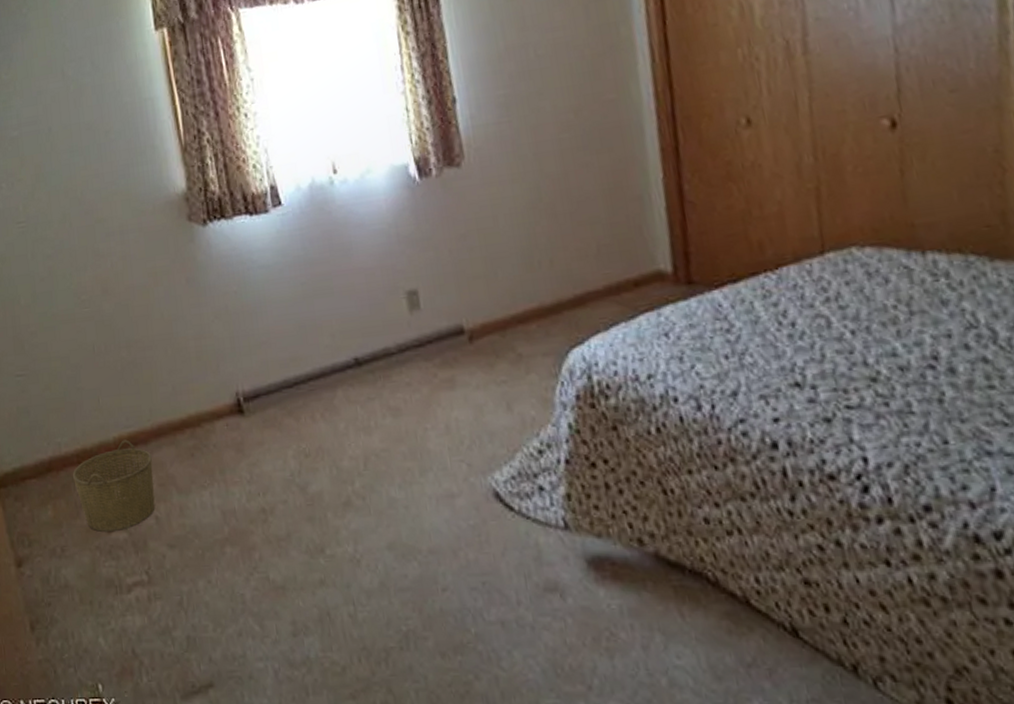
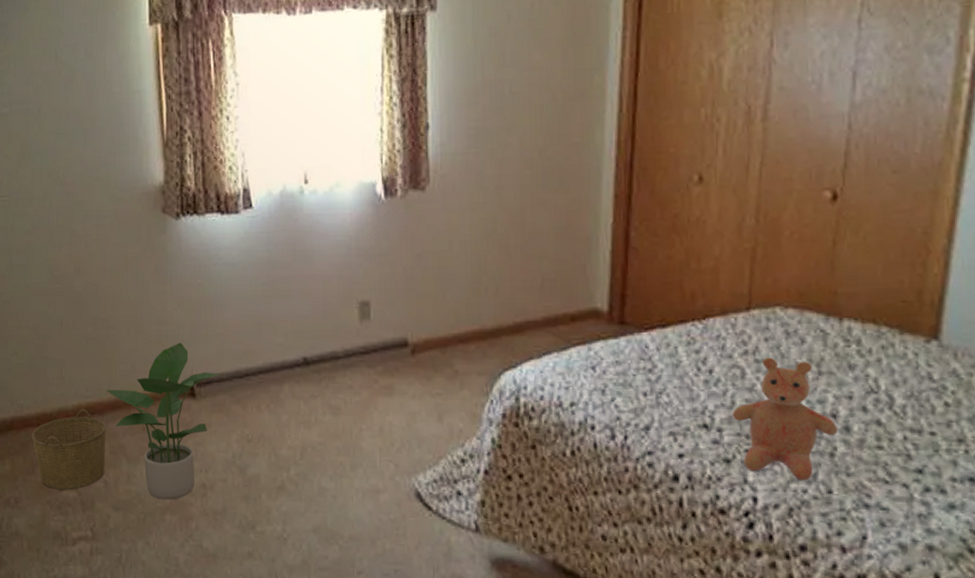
potted plant: none [147,356,267,531] -> present [106,342,220,500]
stuffed animal: none [823,301,943,434] -> present [731,357,838,481]

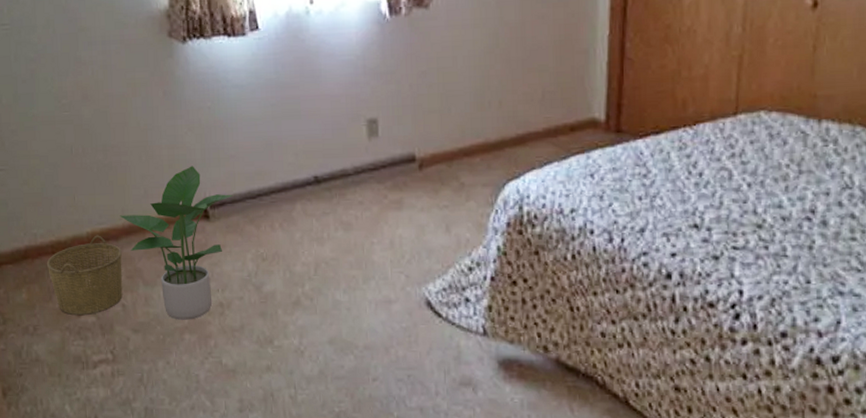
stuffed animal: present [731,357,838,481] -> none [720,159,816,273]

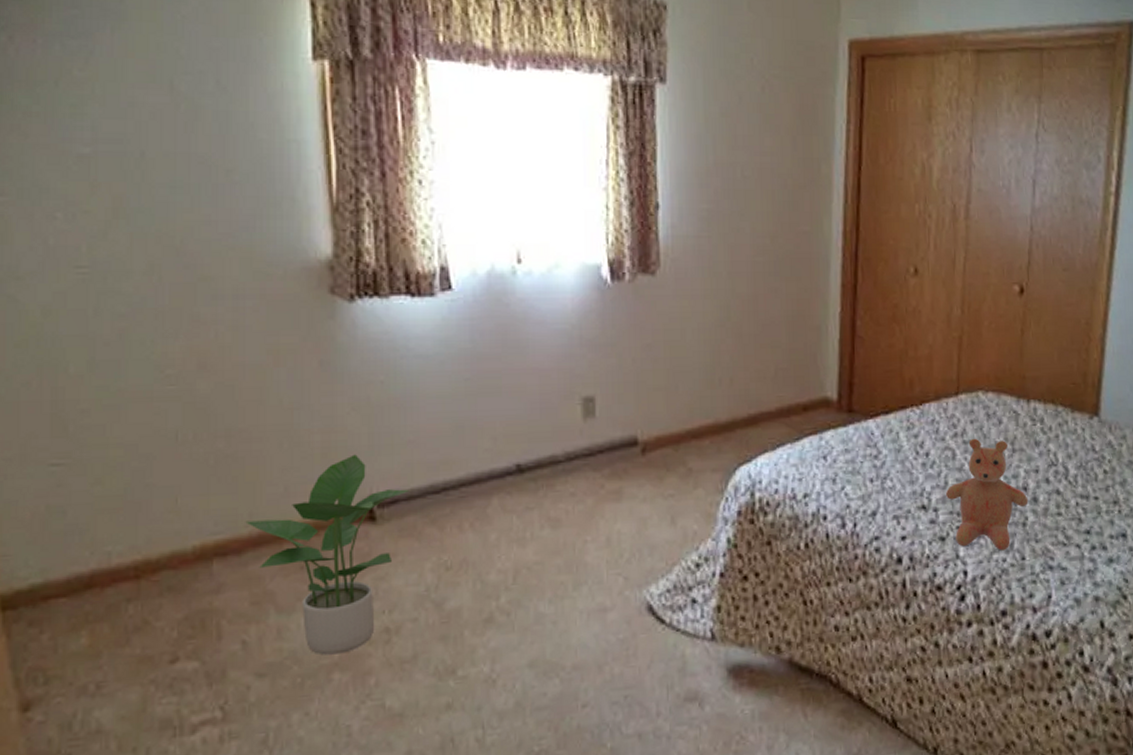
basket: present [46,235,123,316] -> none [124,549,245,662]
stuffed animal: none [720,159,816,273] -> present [945,438,1029,551]

